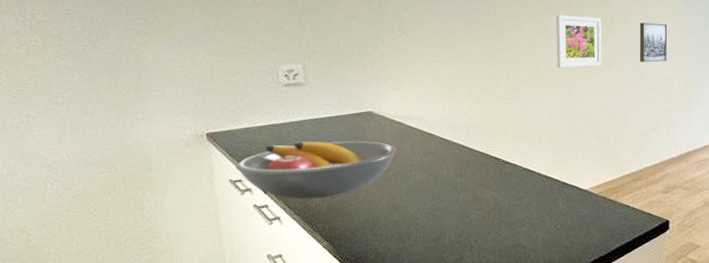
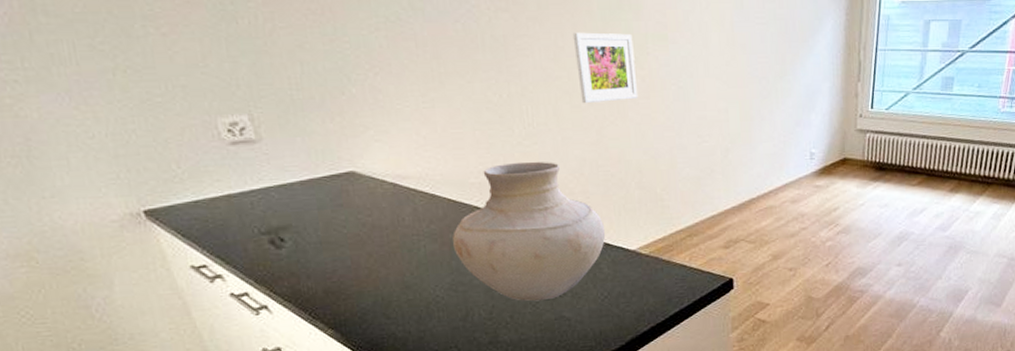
fruit bowl: present [235,141,397,199] -> none [193,208,396,284]
vase: none [438,111,564,229] -> present [453,162,606,302]
wall art: present [639,22,668,63] -> none [681,38,719,91]

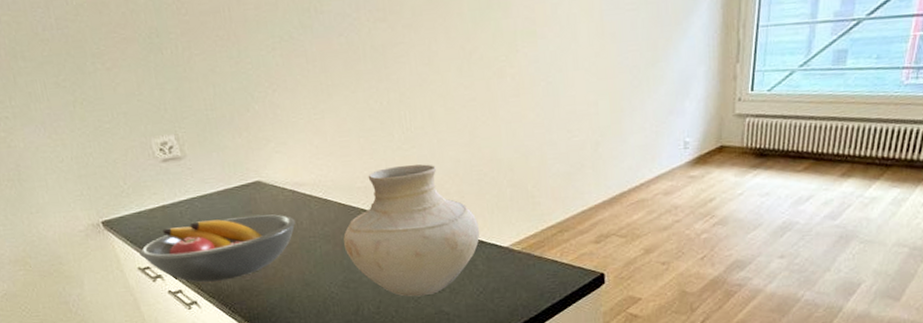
fruit bowl: none [193,208,396,284] -> present [139,214,295,283]
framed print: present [572,32,639,104] -> none [445,32,509,106]

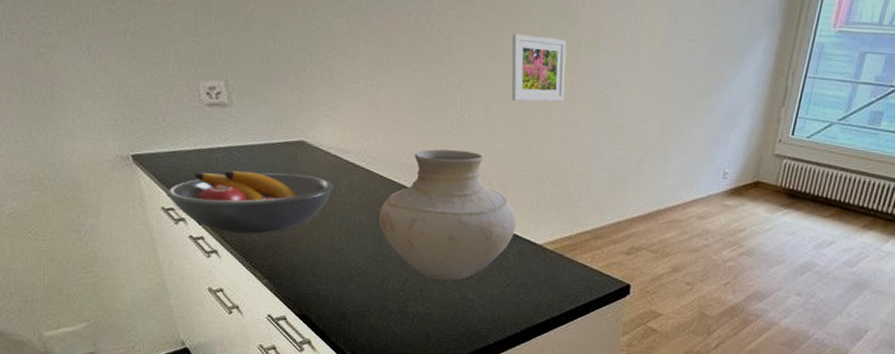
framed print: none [445,32,509,106] -> present [511,33,567,102]

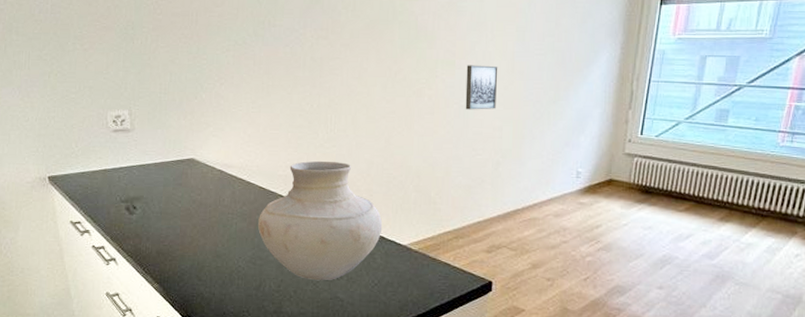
fruit bowl: present [166,170,333,234] -> none [74,187,218,243]
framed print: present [511,33,567,102] -> none [375,57,425,116]
wall art: none [609,48,647,100] -> present [465,65,498,110]

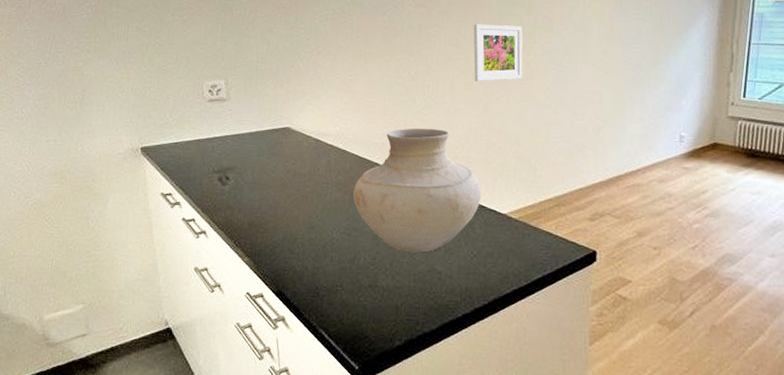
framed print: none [375,57,425,116] -> present [473,24,523,82]
wall art: present [465,65,498,110] -> none [564,30,596,75]

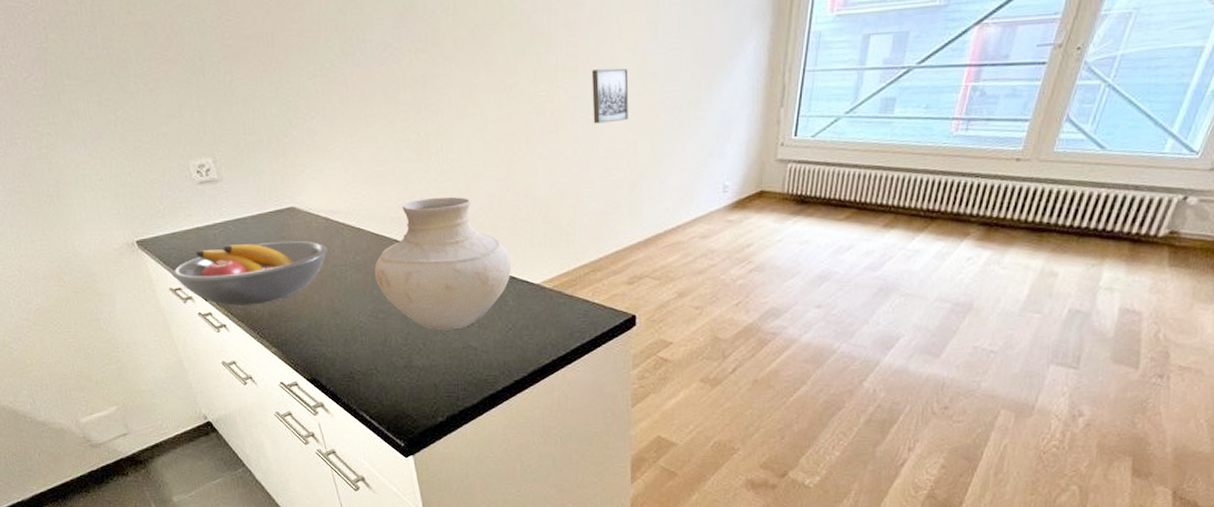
fruit bowl: none [166,157,313,214] -> present [171,240,327,306]
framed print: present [473,24,523,82] -> none [486,67,547,140]
wall art: none [564,30,596,75] -> present [591,67,629,124]

